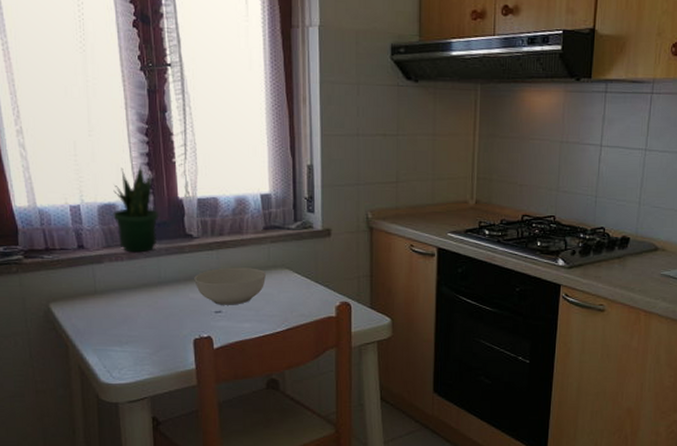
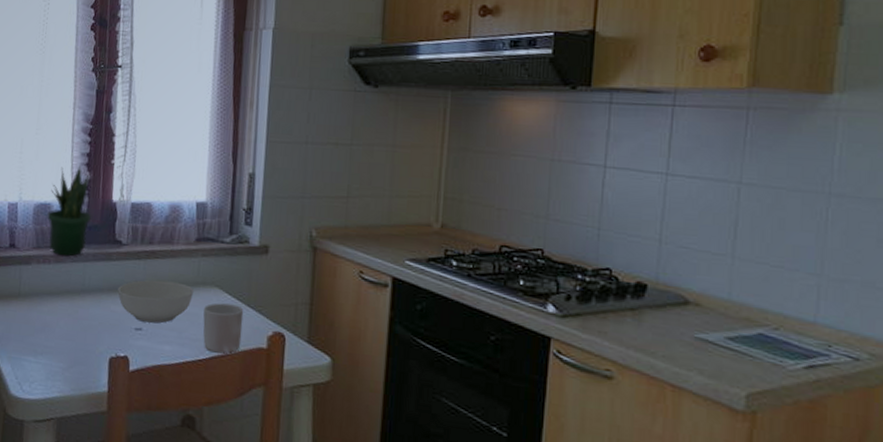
mug: none [277,282,313,325] -> present [203,303,244,354]

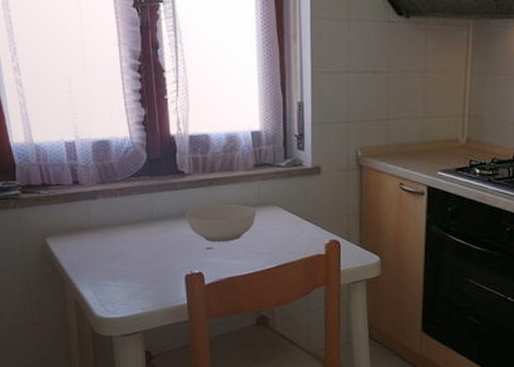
planter: present [47,165,91,256] -> none [107,102,151,188]
mug: present [203,303,244,354] -> none [267,220,303,262]

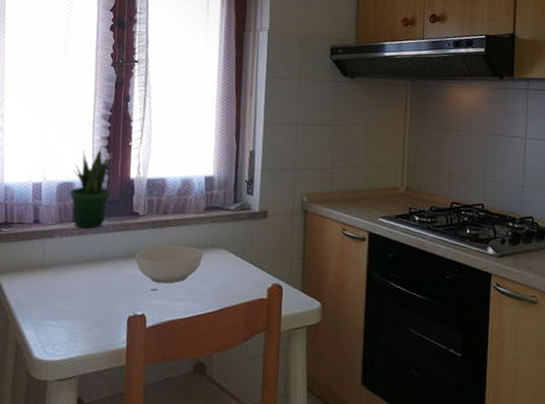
planter: none [107,102,151,188] -> present [69,148,111,228]

